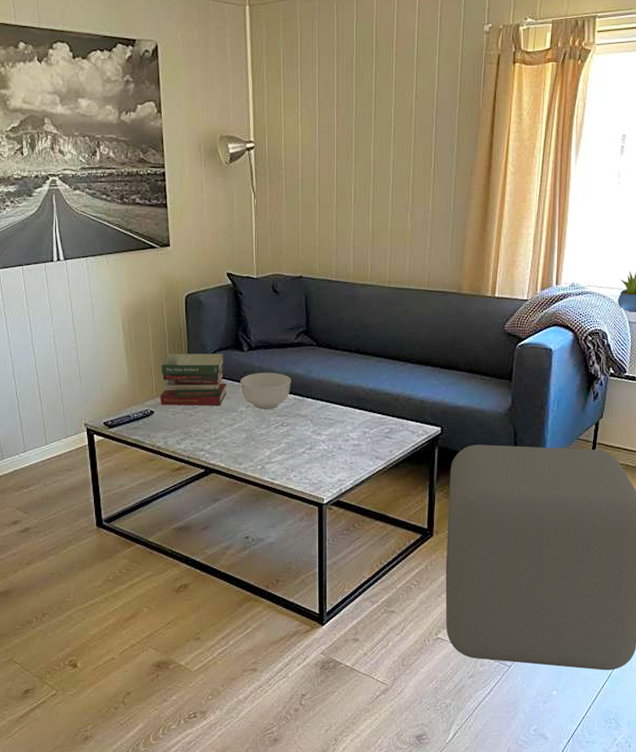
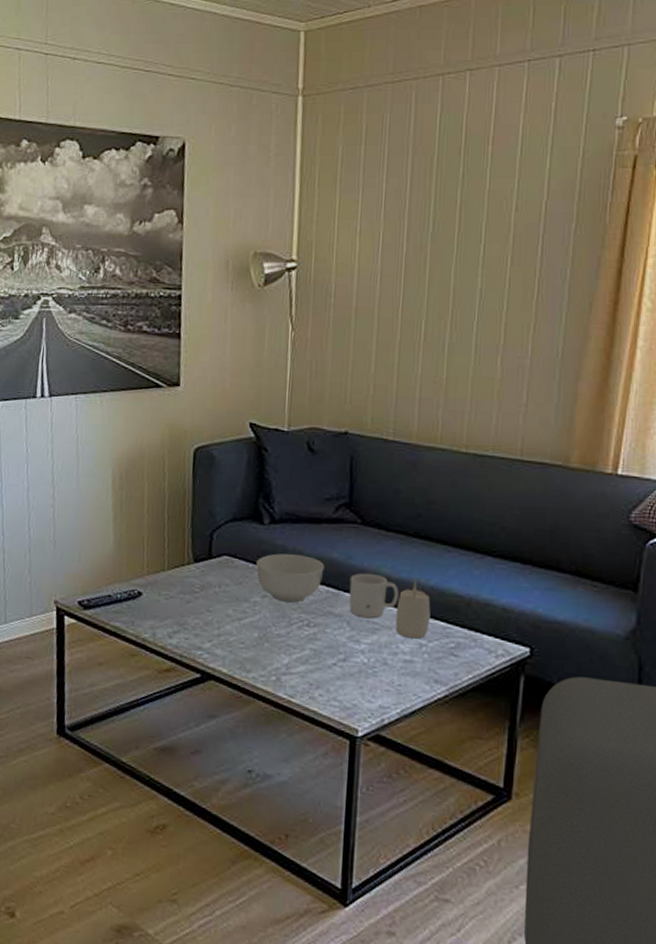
books: present [160,354,228,406] -> none [151,521,239,593]
mug: none [311,382,347,415] -> present [349,573,399,618]
candle: none [346,384,370,428] -> present [395,579,431,639]

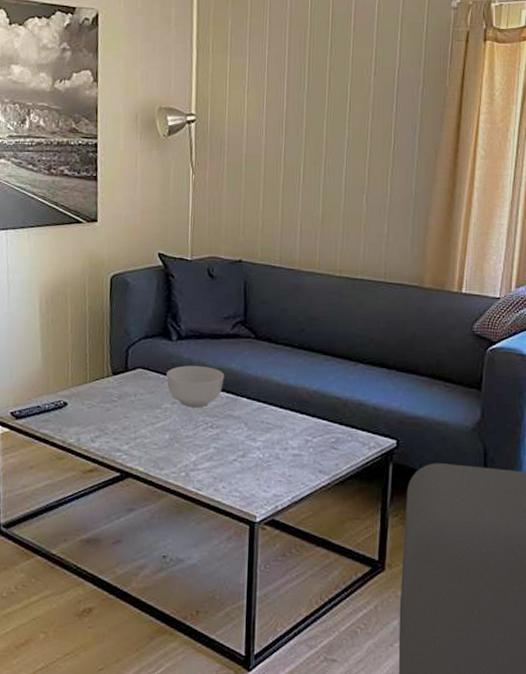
mug: present [349,573,399,618] -> none [246,380,288,419]
candle: present [395,579,431,639] -> none [285,385,314,436]

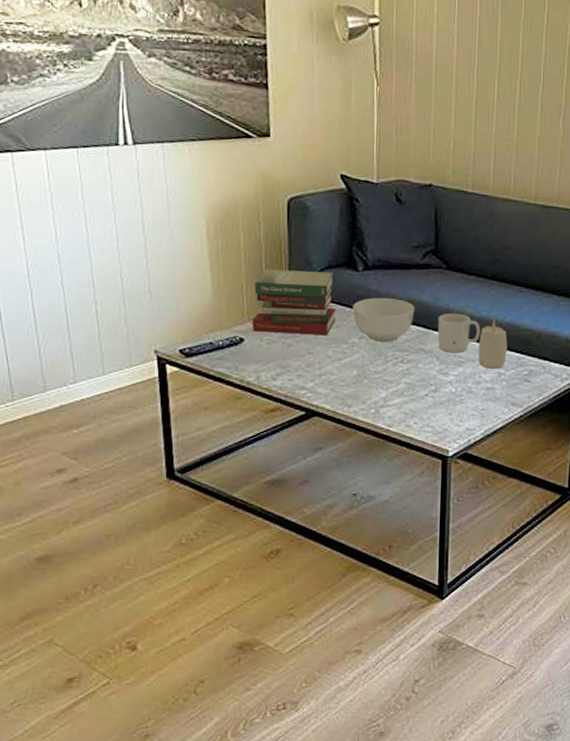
books: none [75,339,151,401] -> present [252,269,337,336]
mug: none [246,380,288,419] -> present [437,313,481,352]
candle: none [285,385,314,436] -> present [478,317,508,369]

